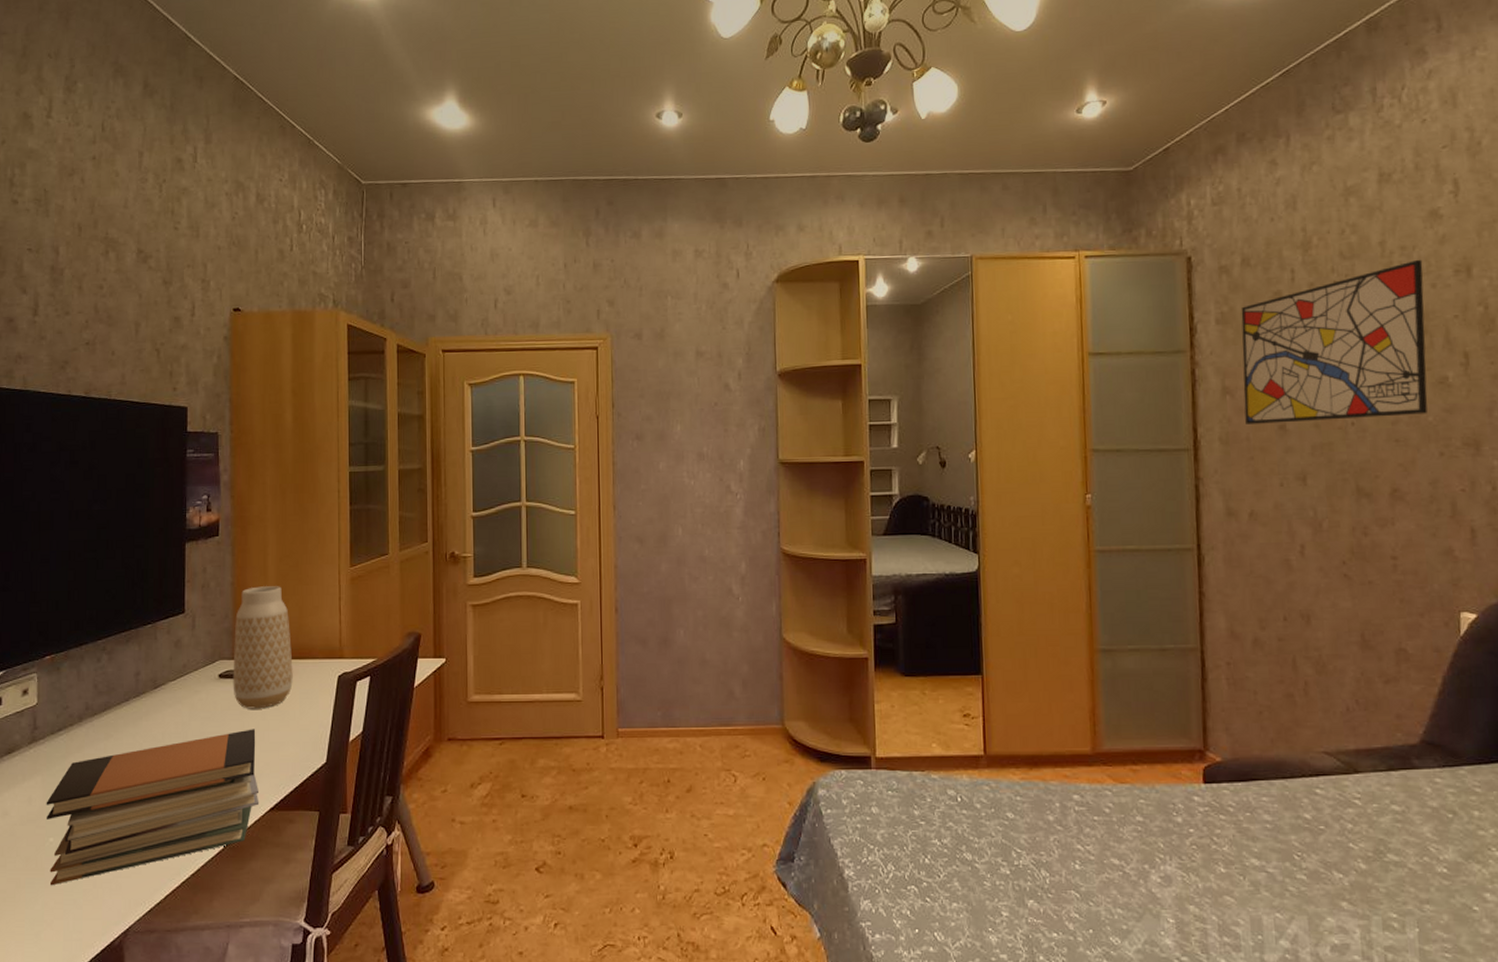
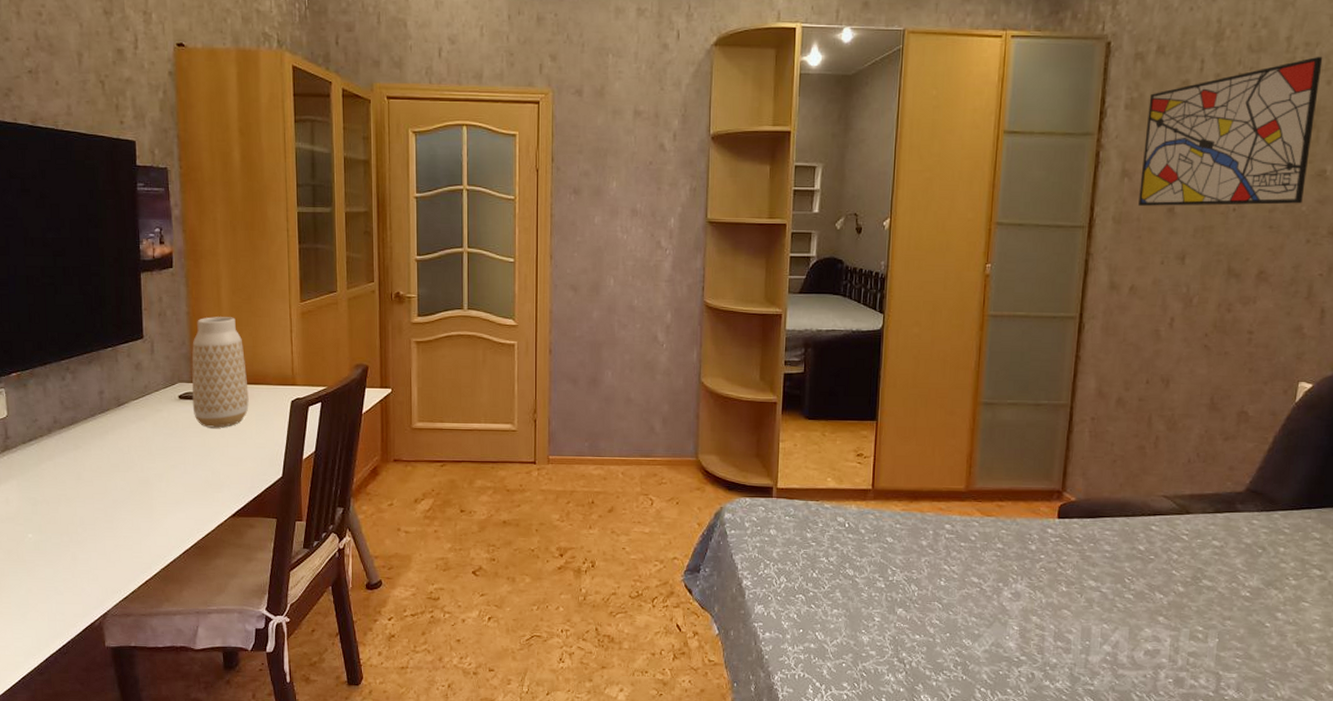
book stack: present [46,729,260,886] -> none [22,445,222,575]

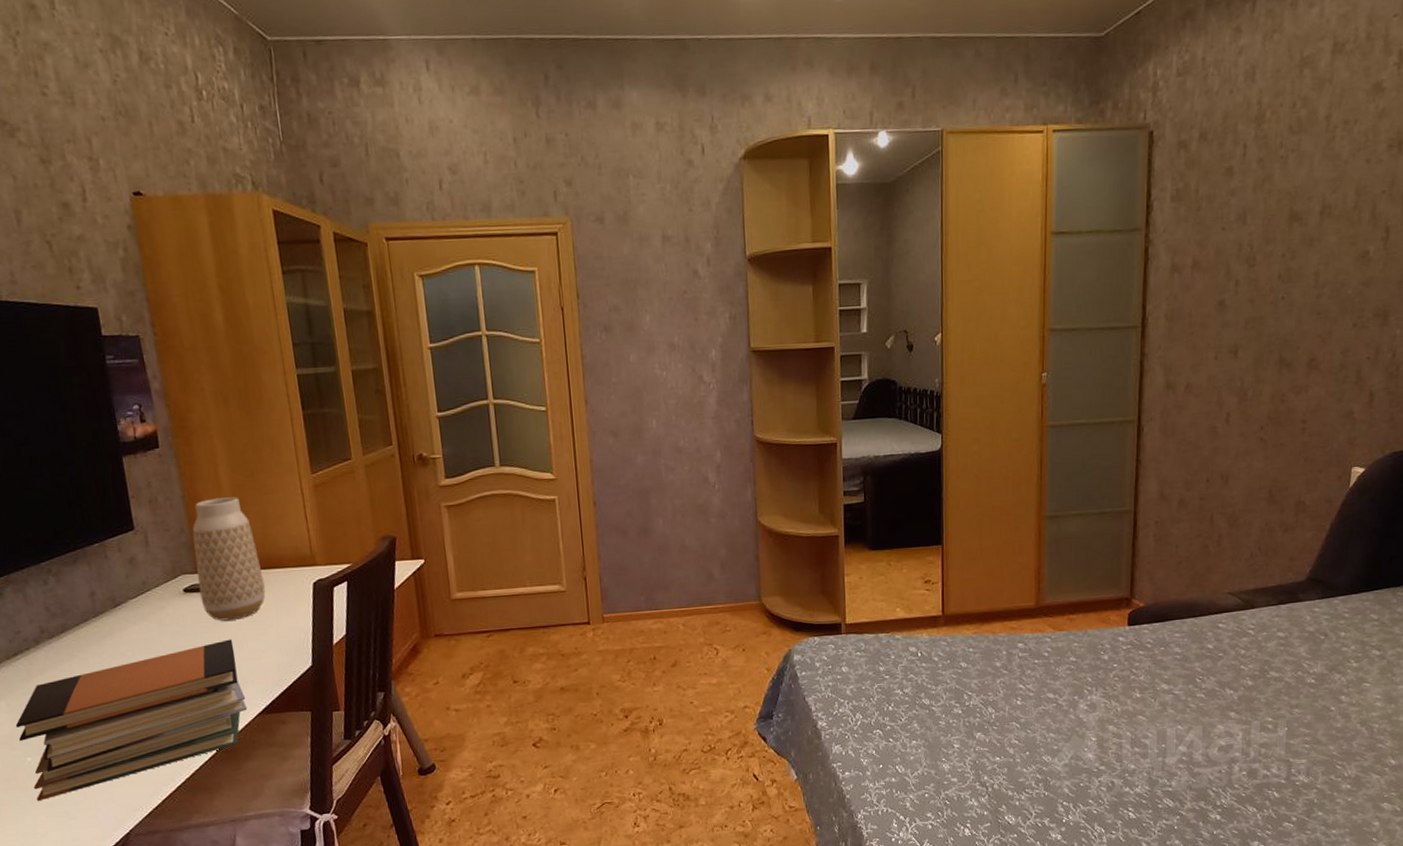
book stack: none [22,445,222,575] -> present [15,639,248,801]
wall art: present [1138,56,1323,206] -> none [1190,133,1362,301]

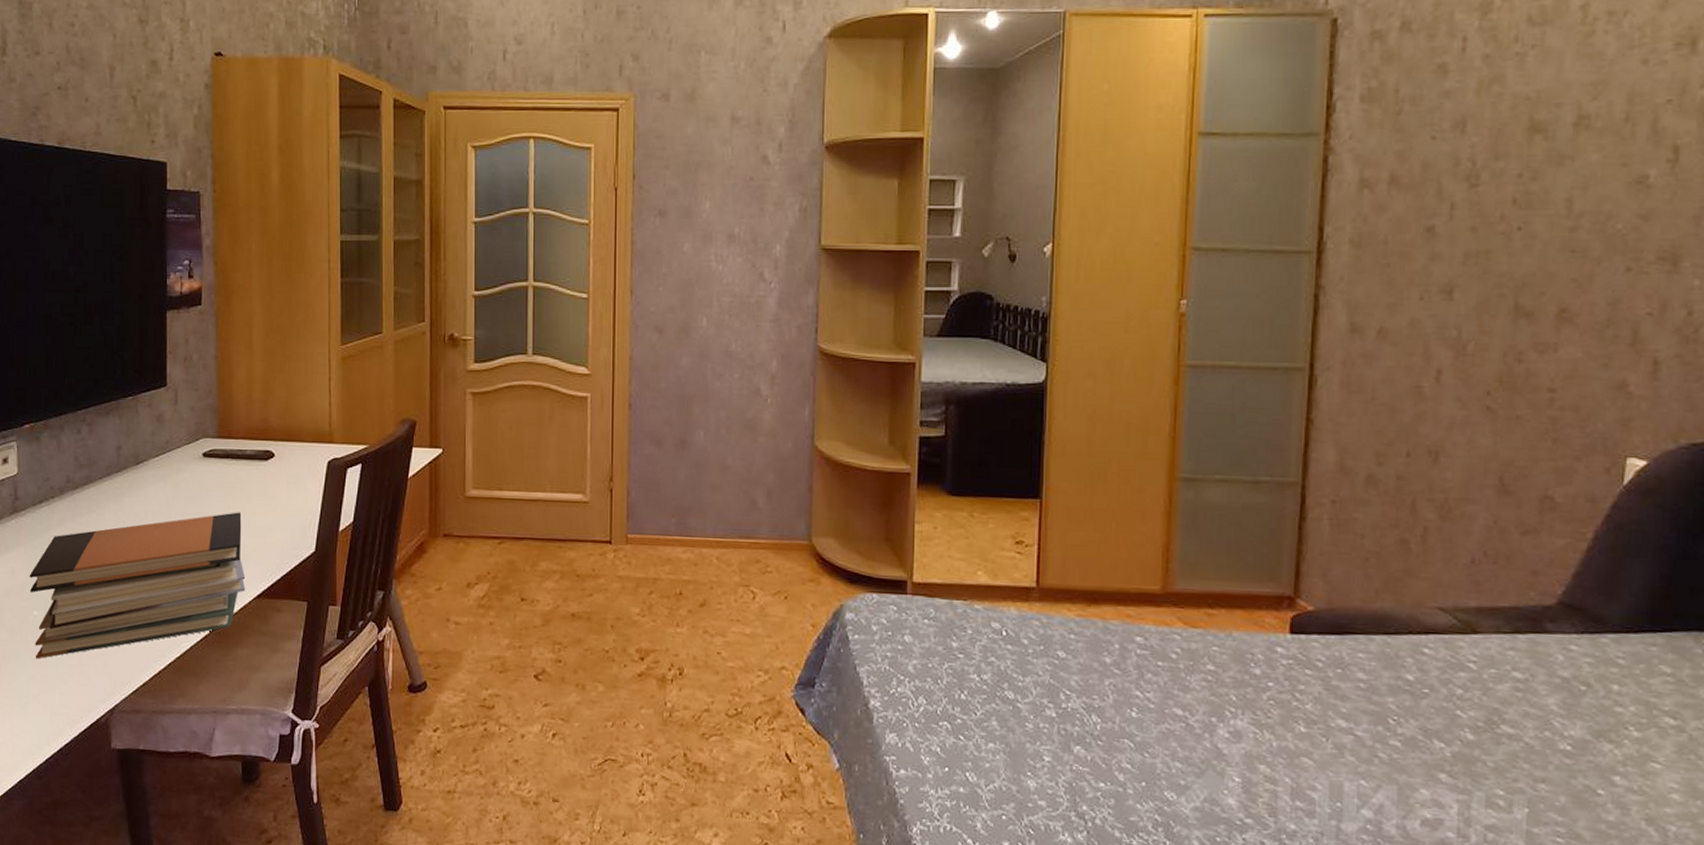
vase: present [192,497,266,621] -> none [217,362,280,492]

